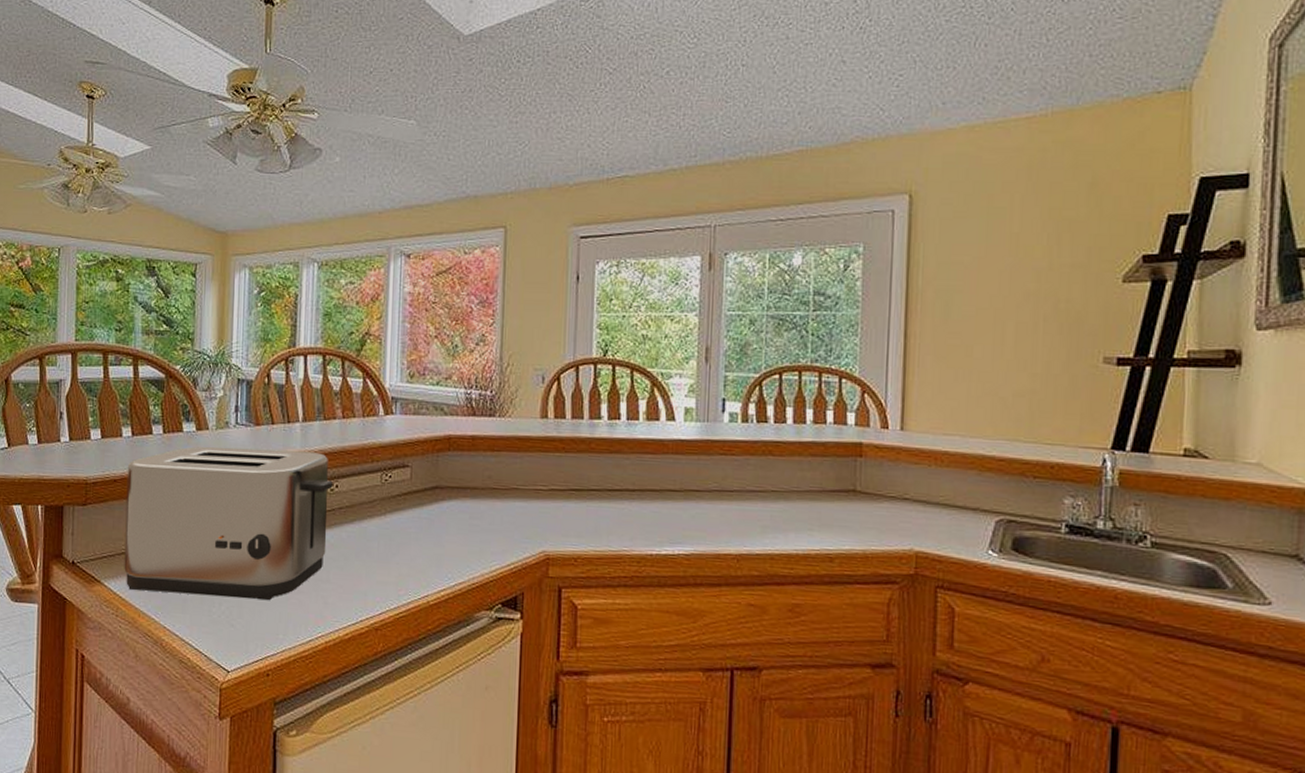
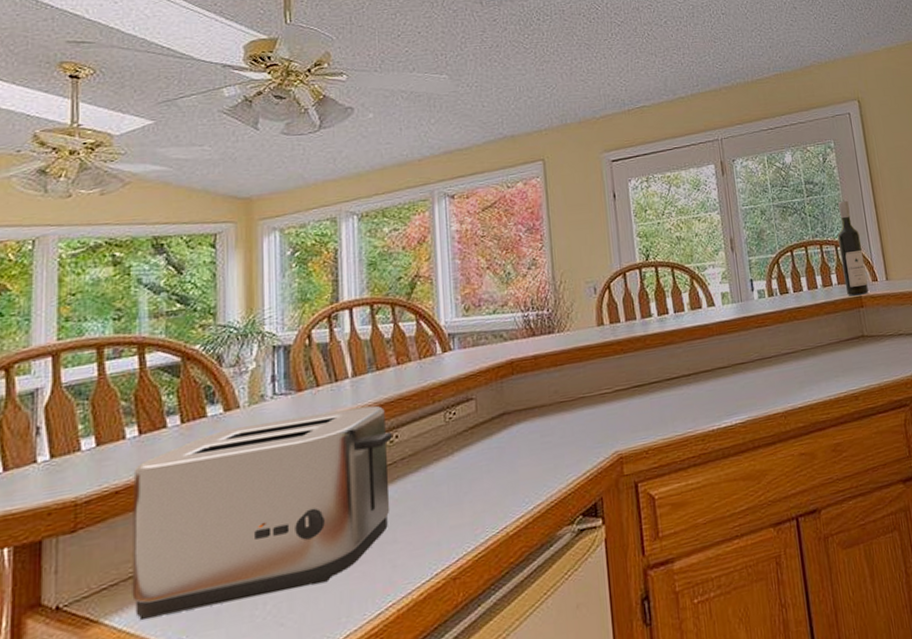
bottle: none [842,322,876,442] -> present [838,200,869,296]

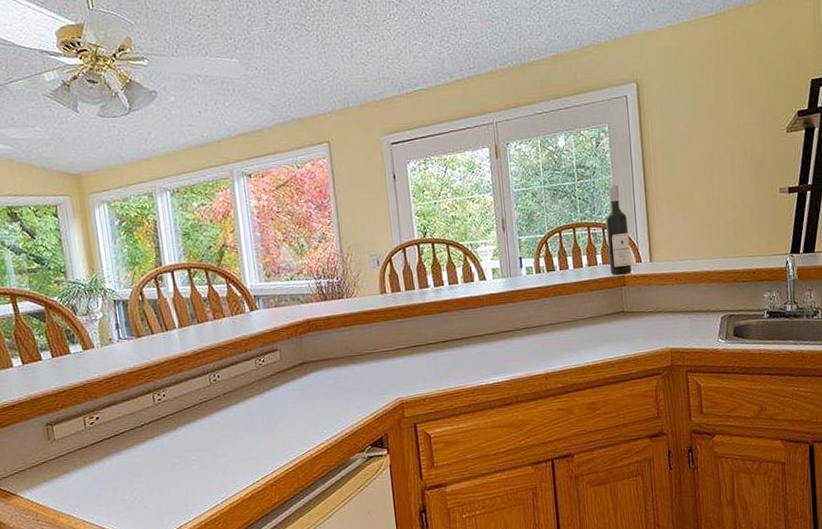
toaster: present [132,405,392,620] -> none [23,351,218,496]

